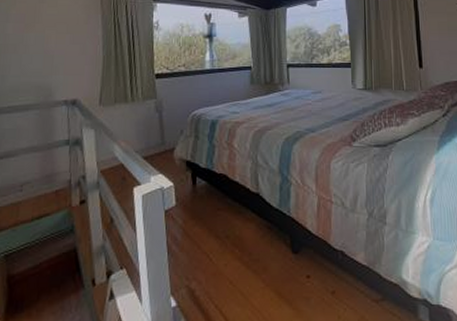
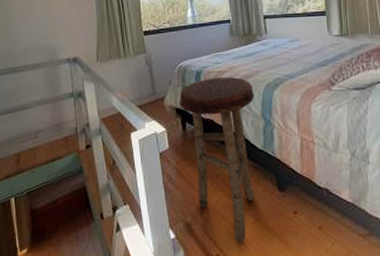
stool: none [190,128,273,310] -> present [179,76,255,243]

